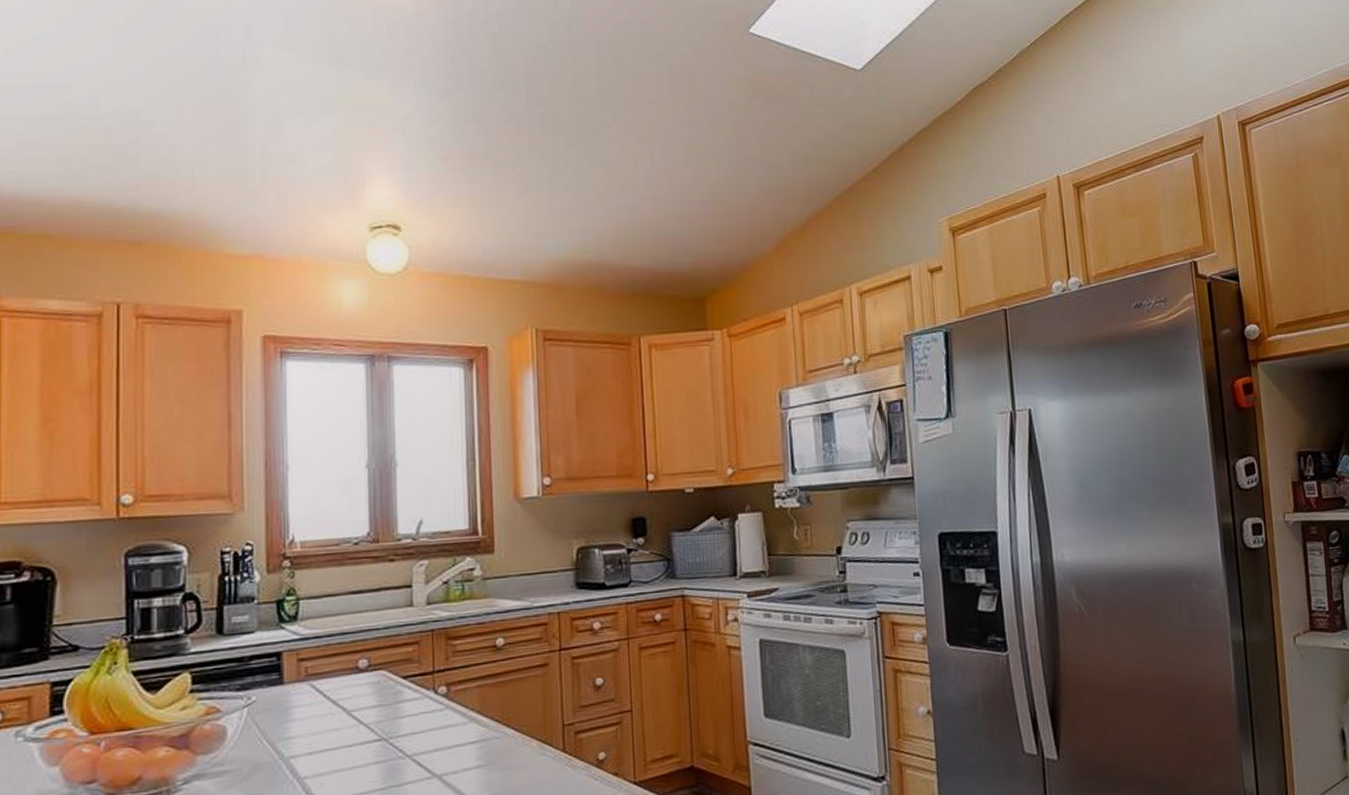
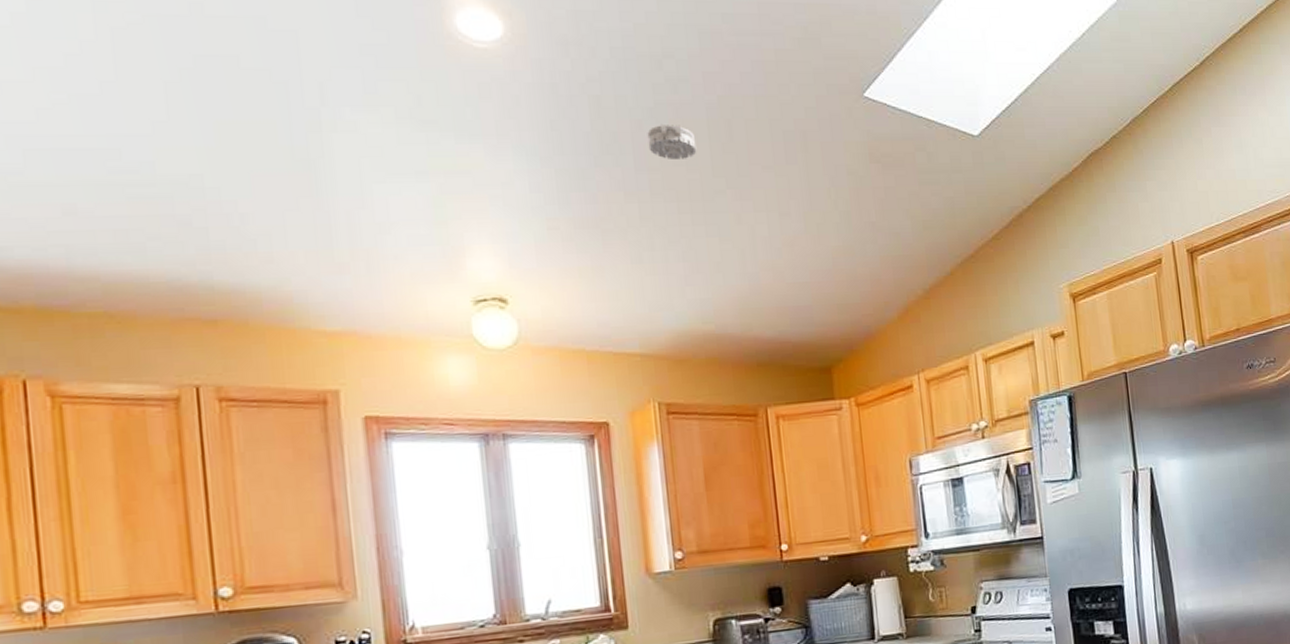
smoke detector: none [540,59,586,94] -> present [647,123,697,159]

